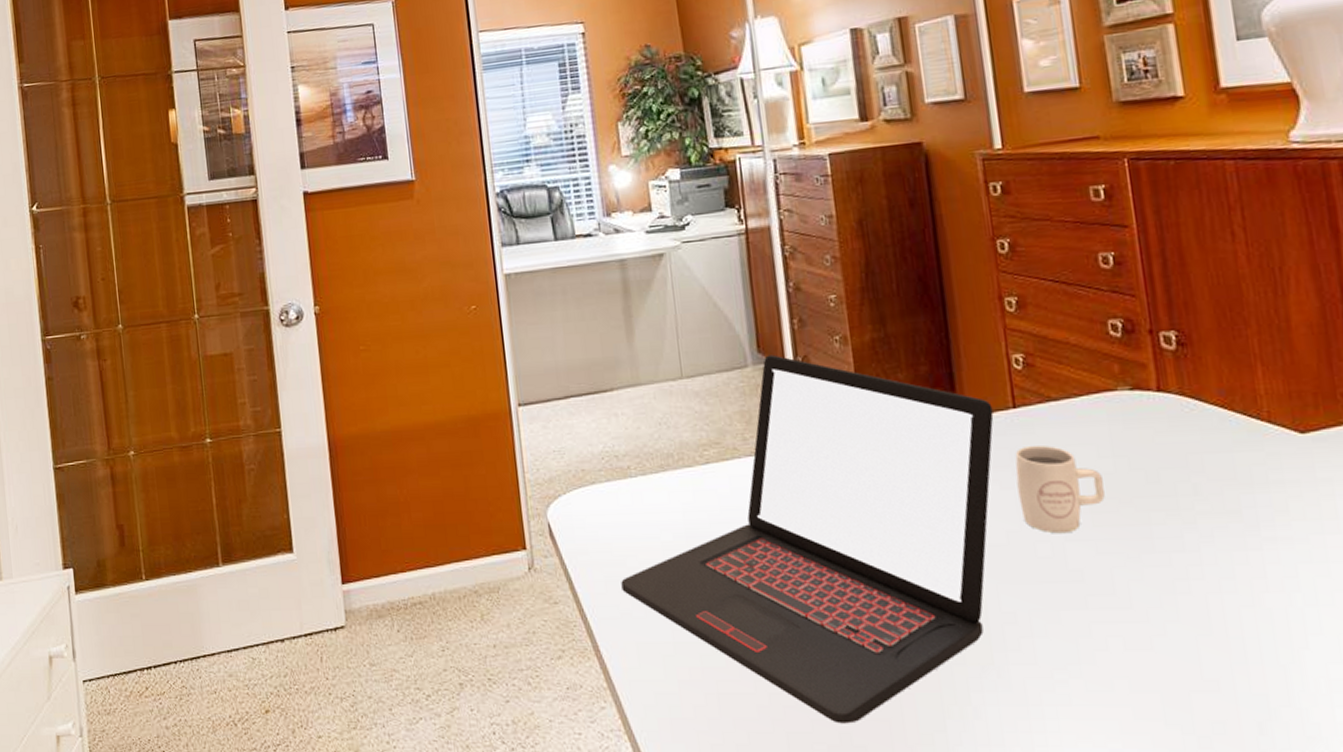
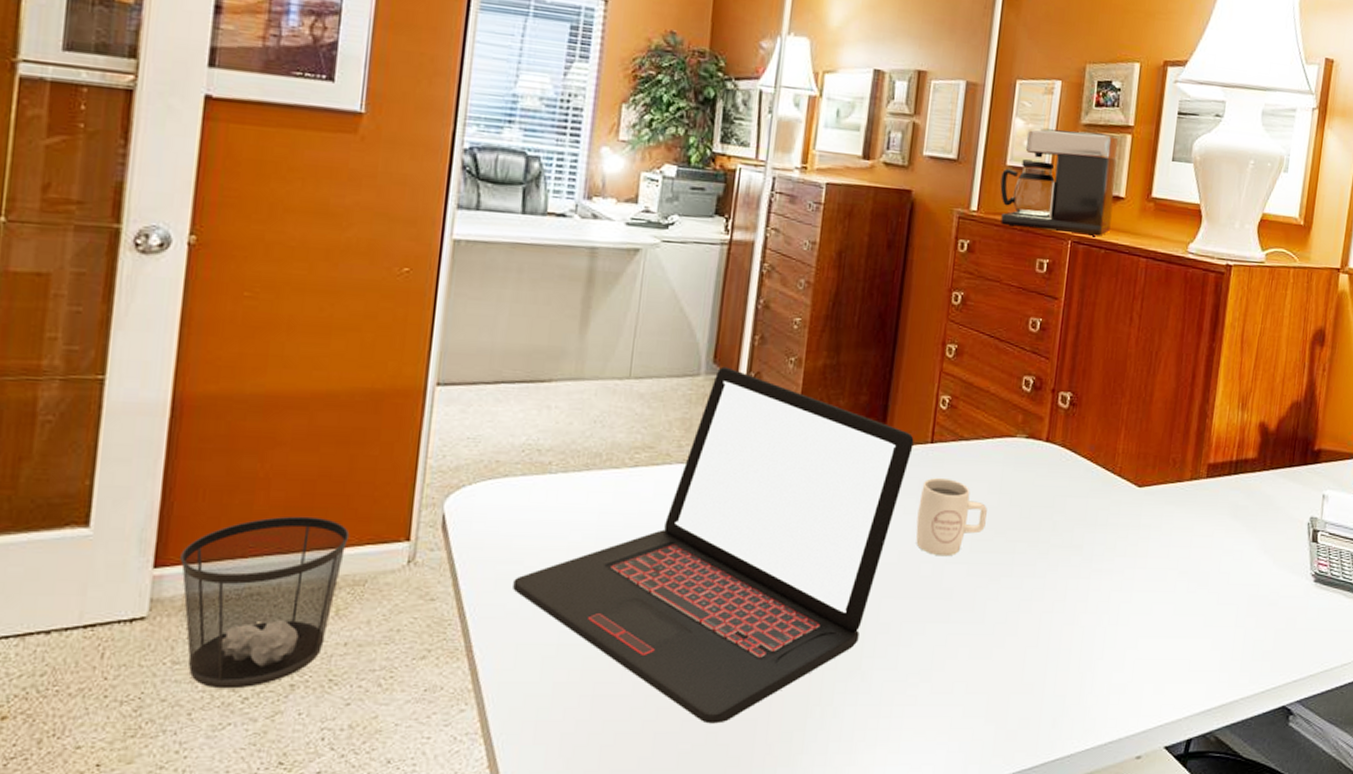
waste bin: none [358,533,478,687] -> present [180,516,350,689]
coffee maker: none [1021,29,1175,158] -> present [1000,128,1119,237]

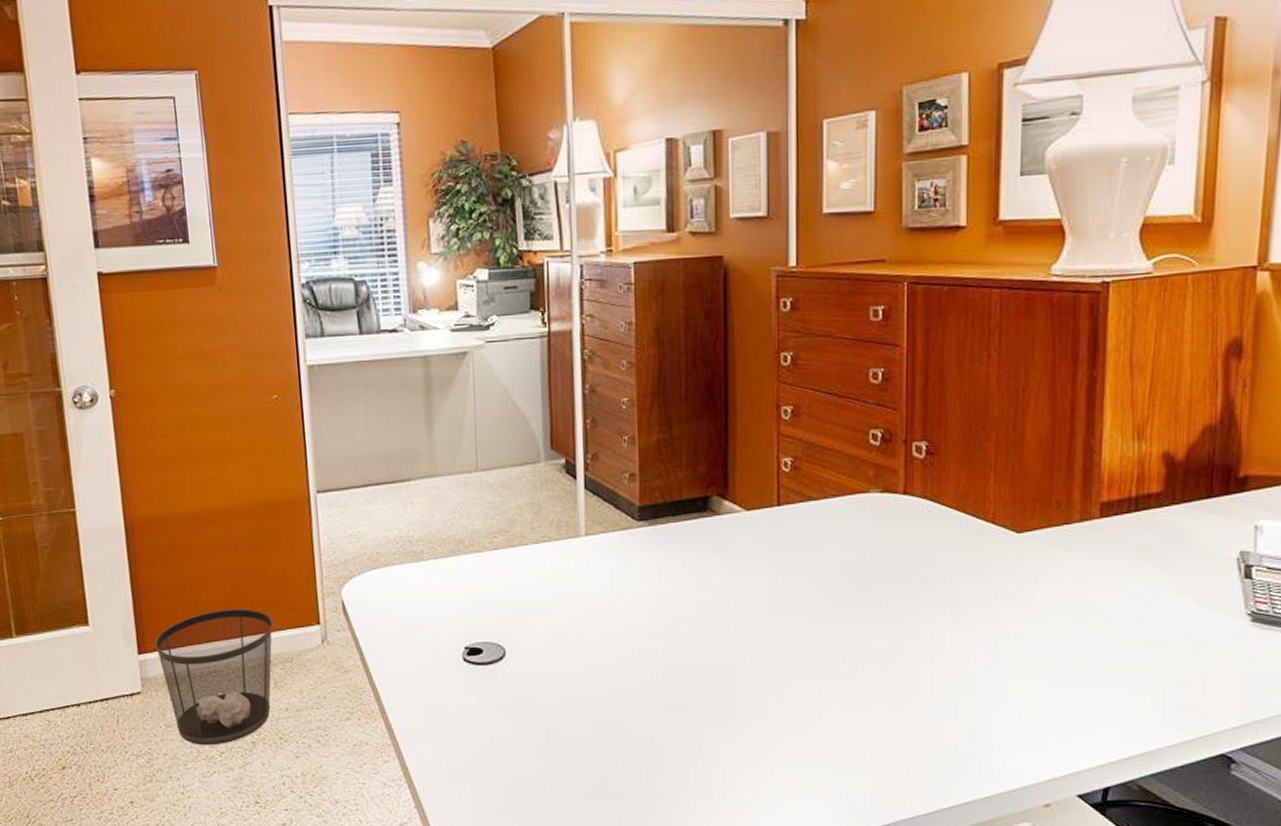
laptop: present [513,366,914,724] -> none [409,451,759,772]
mug: present [915,478,987,557] -> none [773,539,846,615]
coffee maker: present [1000,128,1119,237] -> none [819,159,953,278]

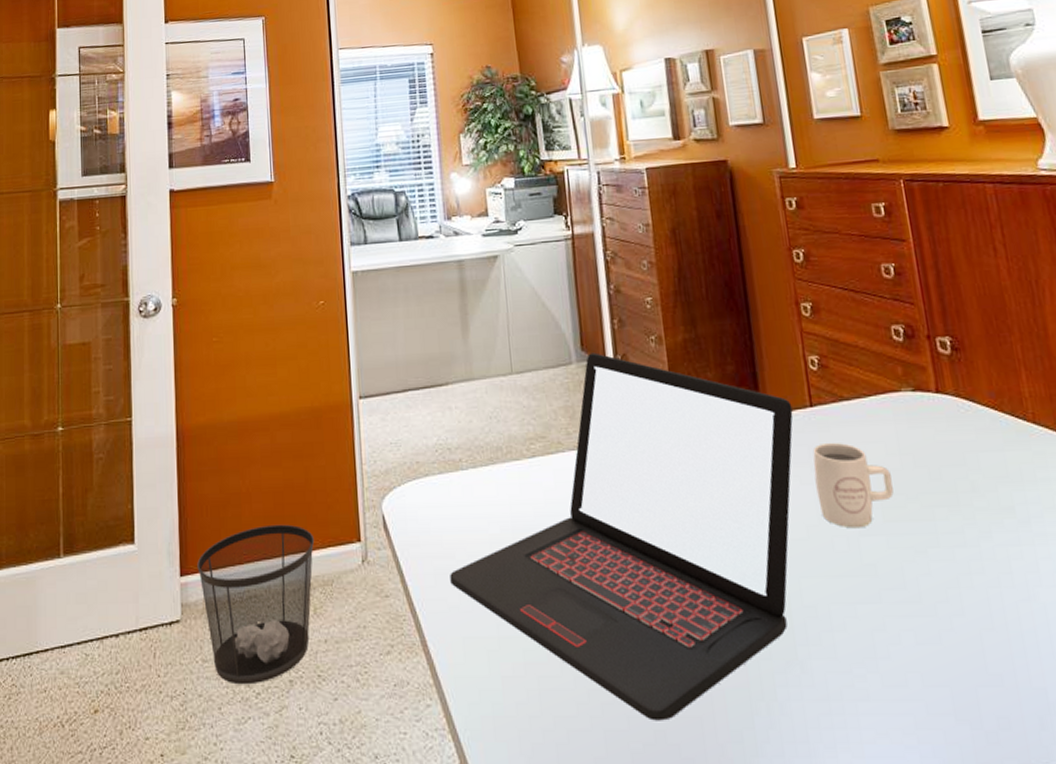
laptop: none [409,451,759,772] -> present [450,352,793,721]
mug: none [773,539,846,615] -> present [813,443,894,529]

